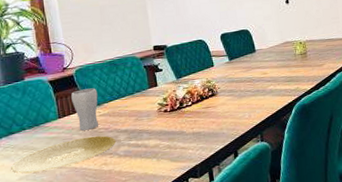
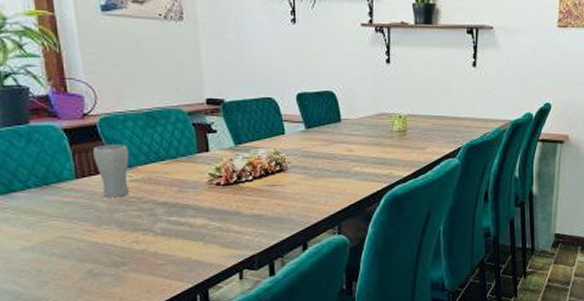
plate: present [11,136,116,174] -> none [11,206,152,244]

